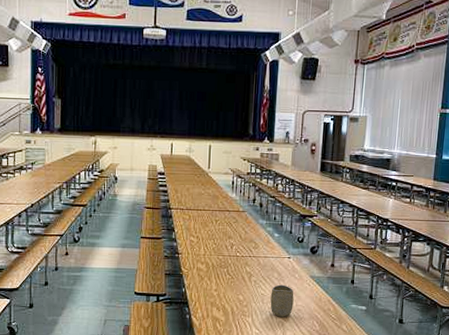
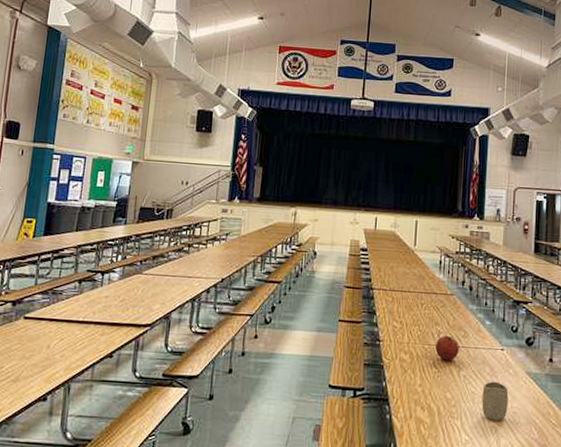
apple: none [229,247,250,269] -> present [435,335,459,361]

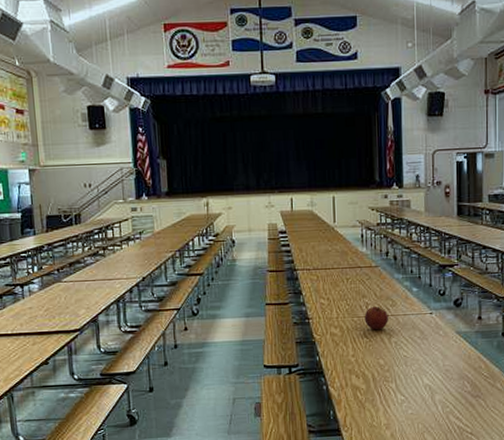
cup: present [482,381,509,421] -> none [414,343,440,380]

